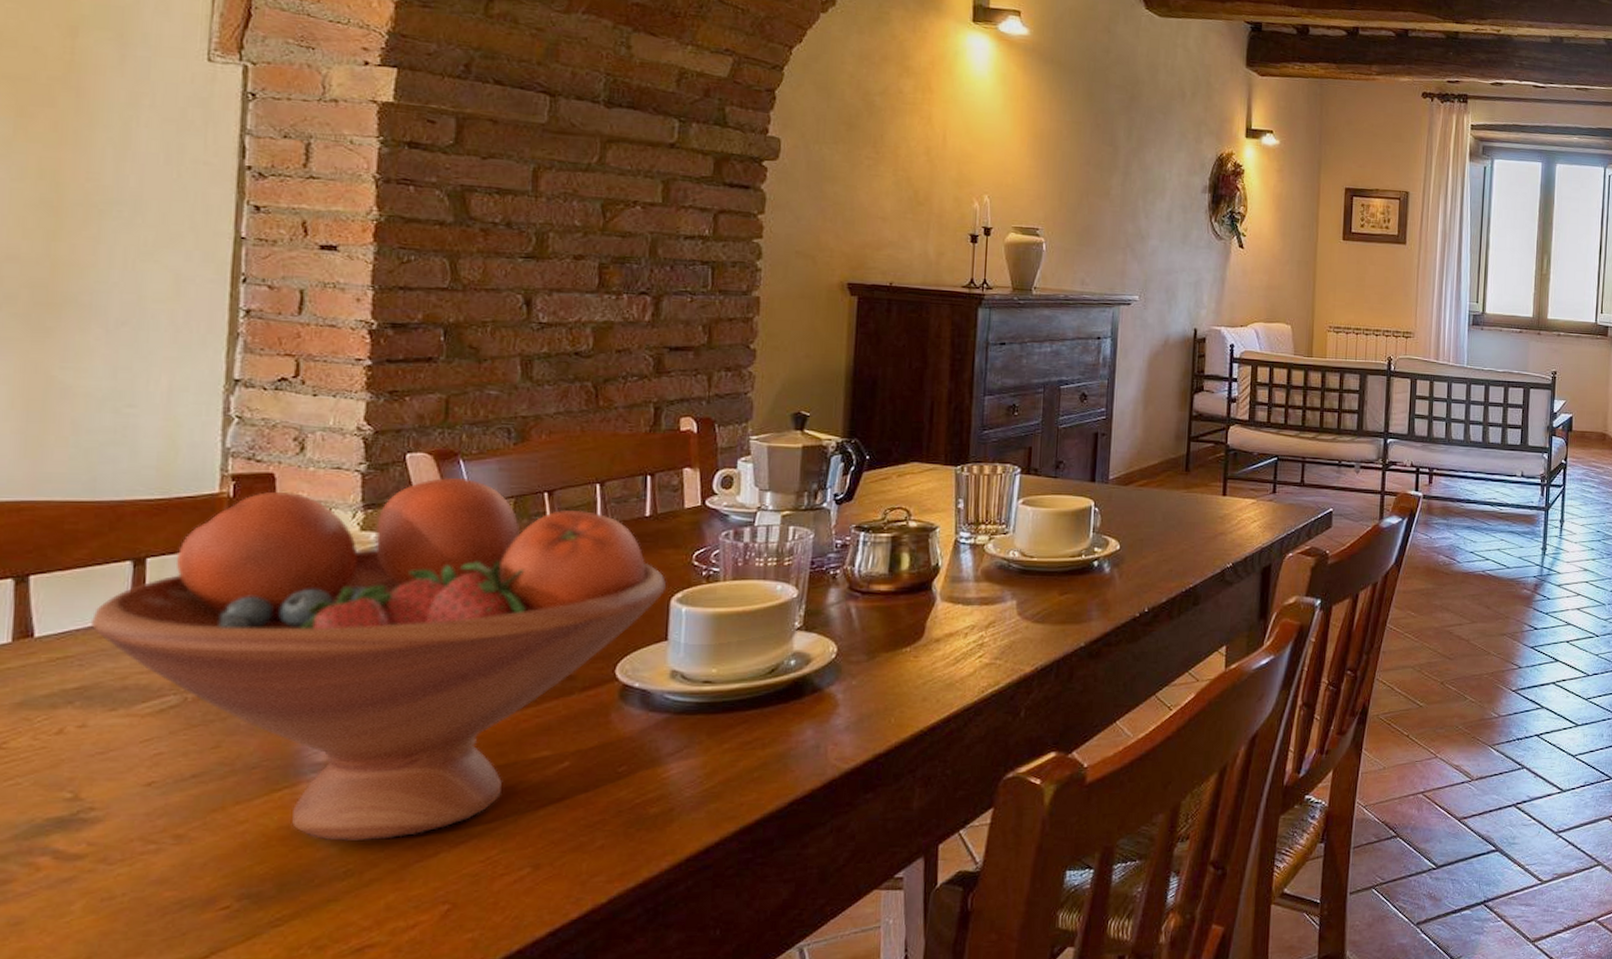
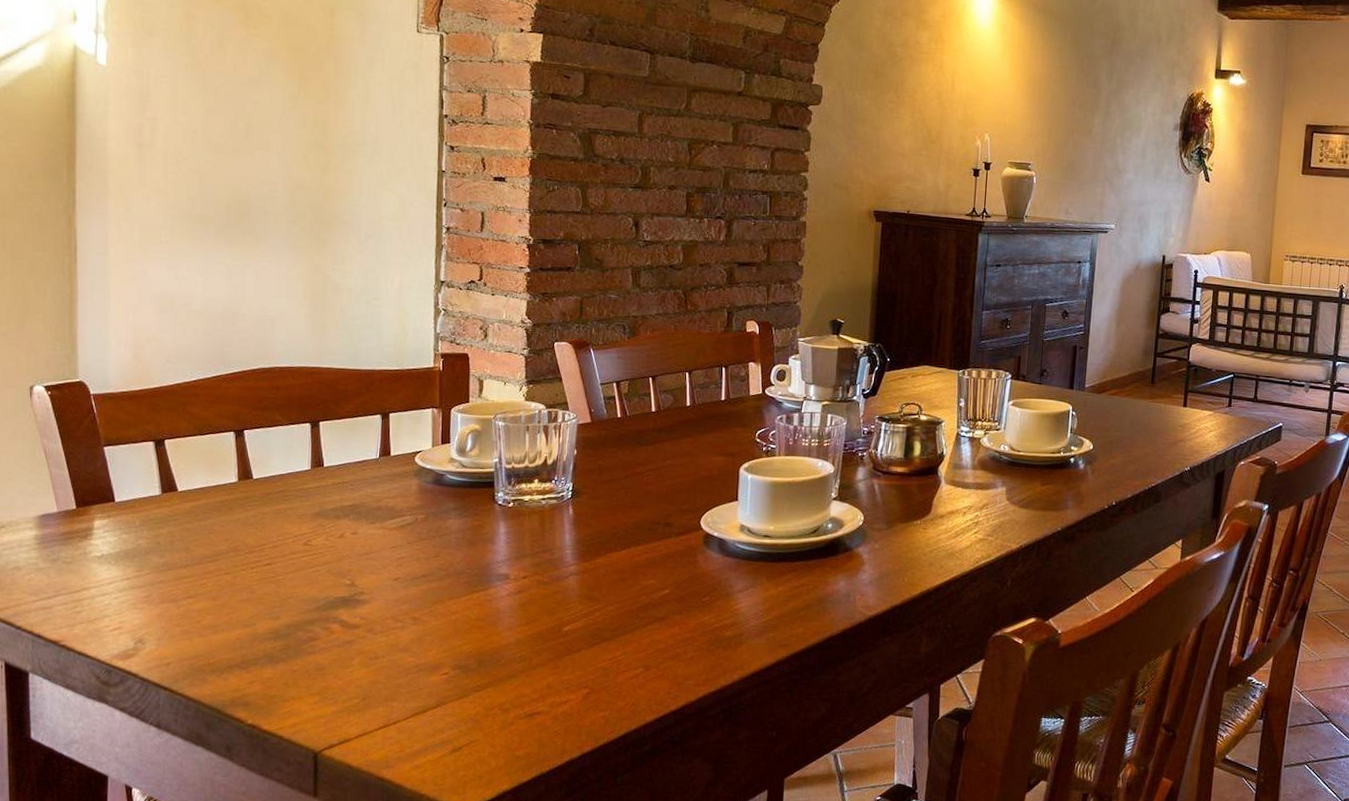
fruit bowl: present [90,478,667,841] -> none [357,363,737,636]

